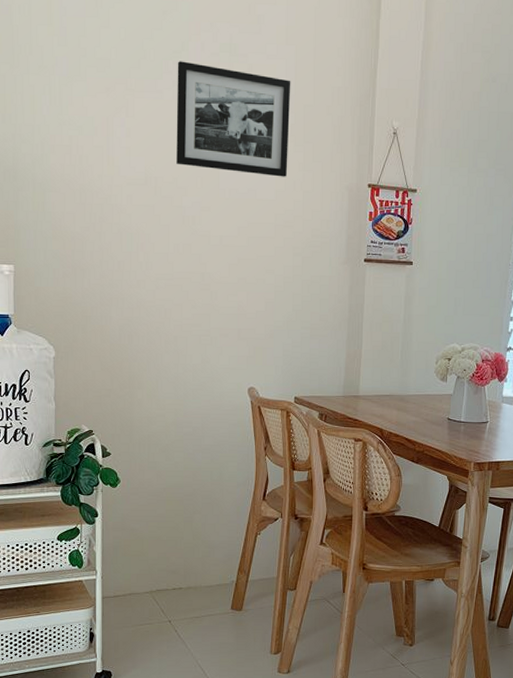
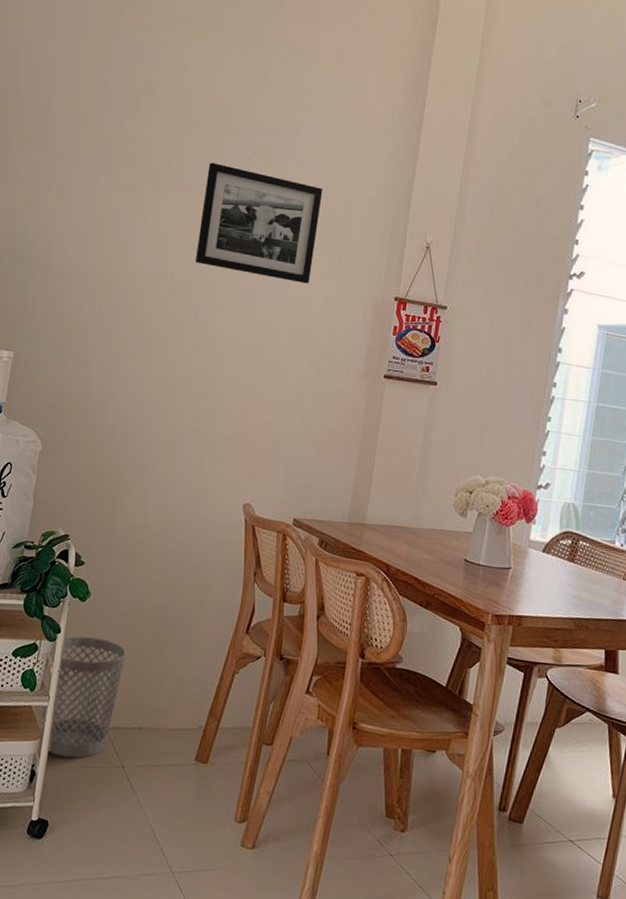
wastebasket: none [91,517,159,619] -> present [41,636,127,758]

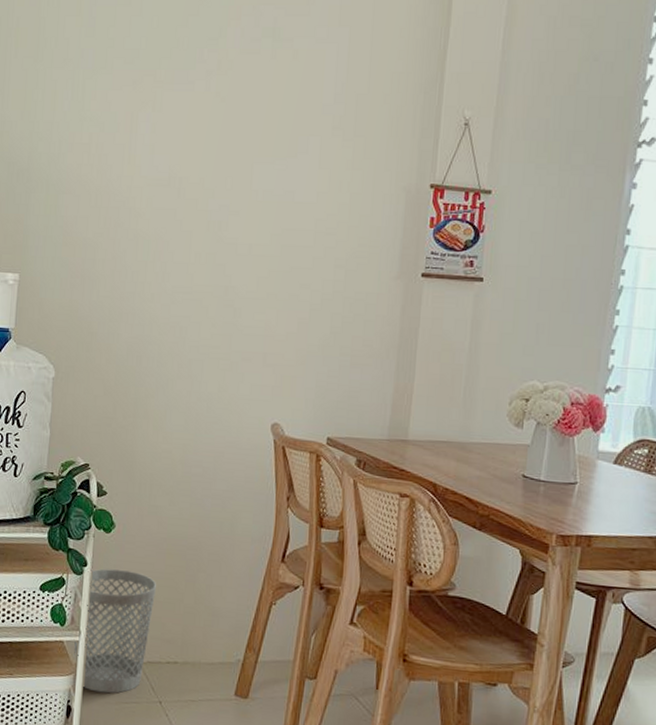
picture frame: present [195,162,323,284] -> none [204,49,343,177]

